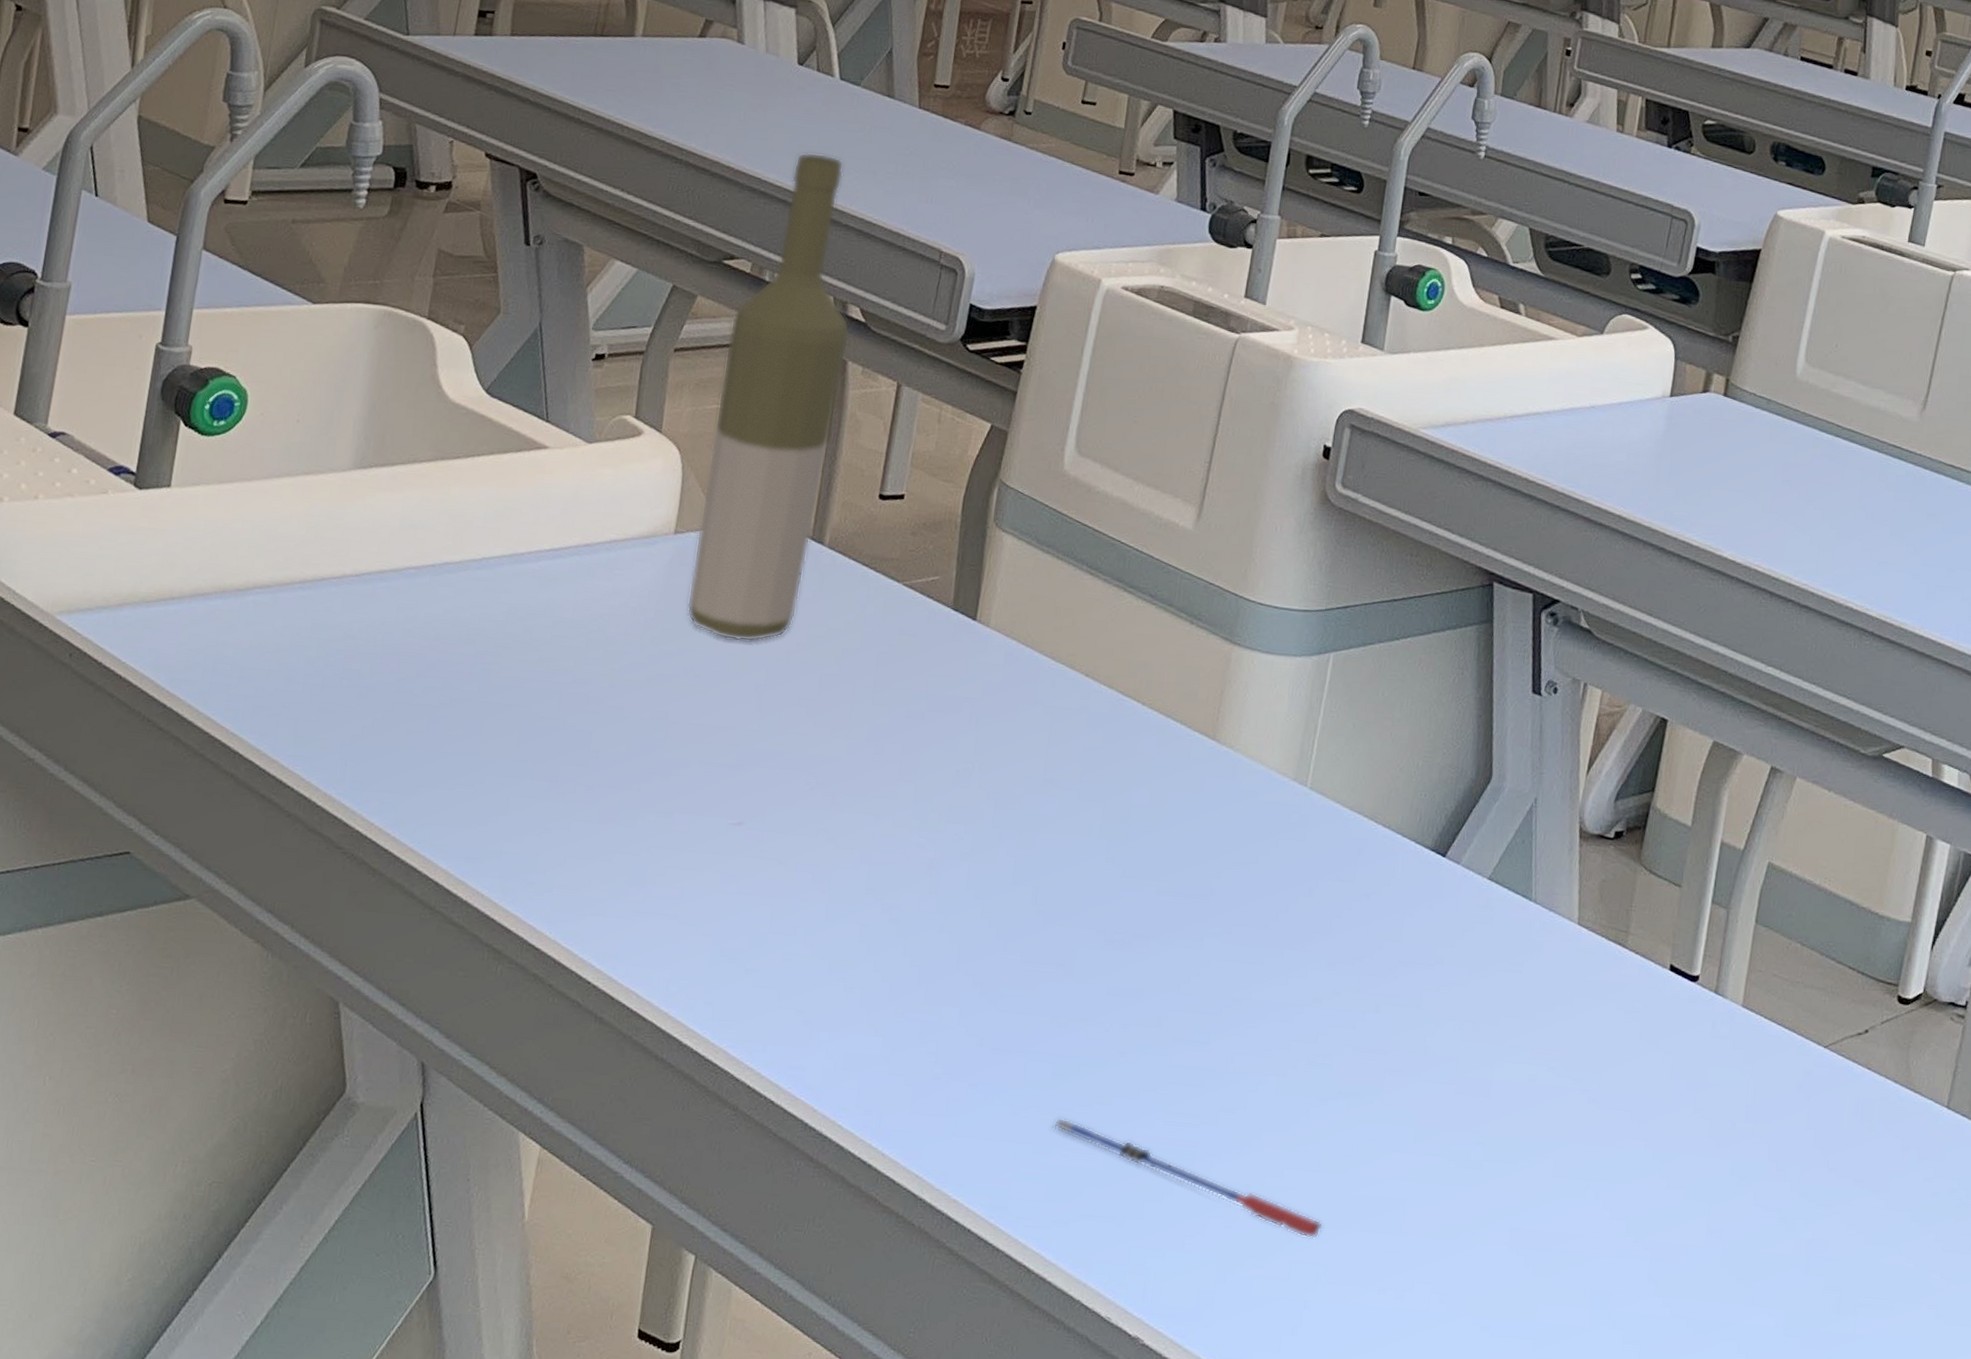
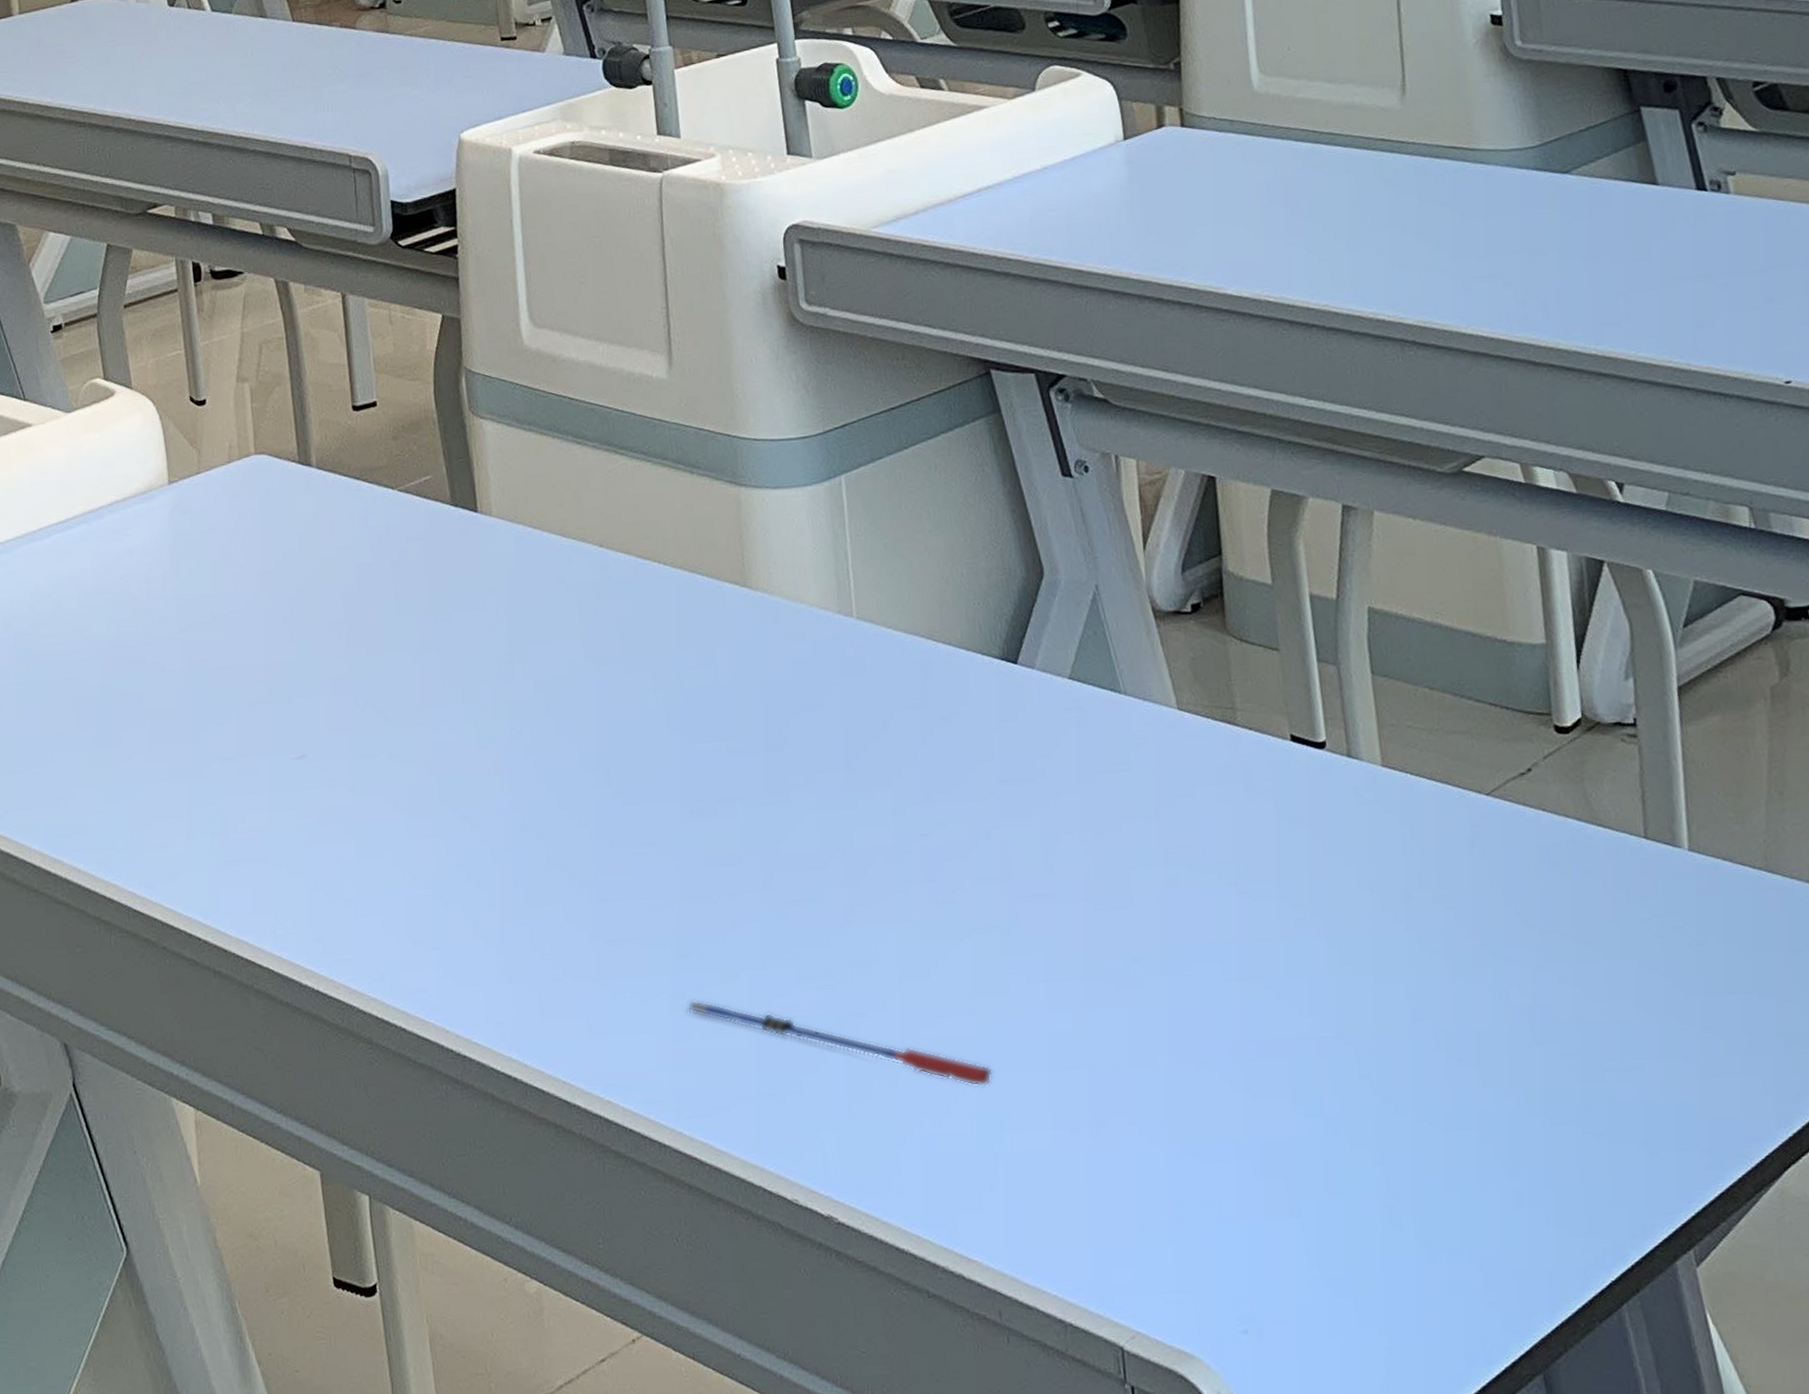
bottle: present [687,152,850,642] -> none [169,86,303,578]

